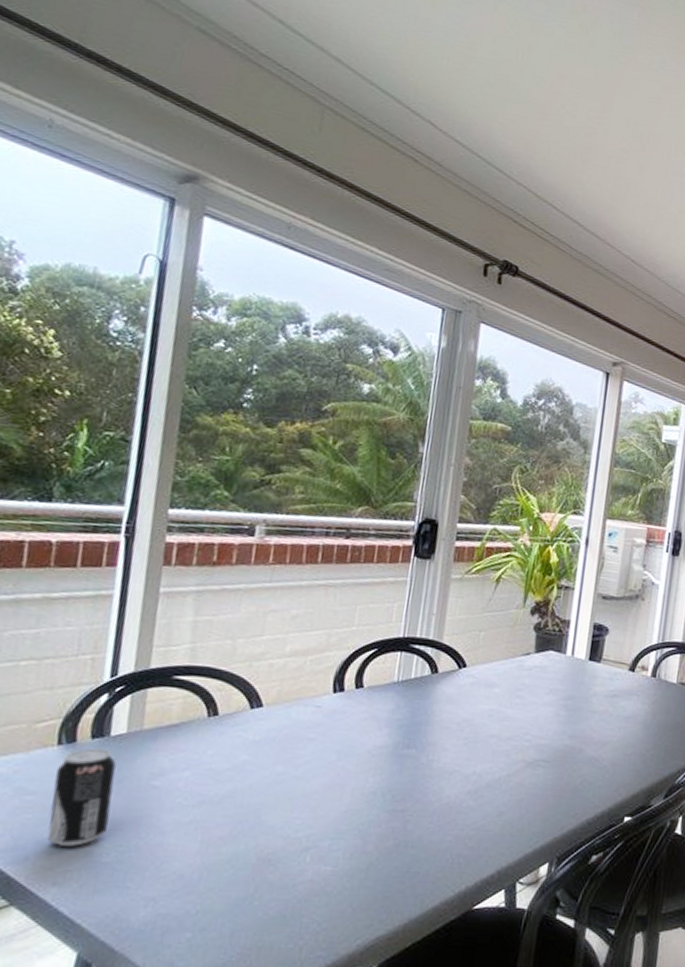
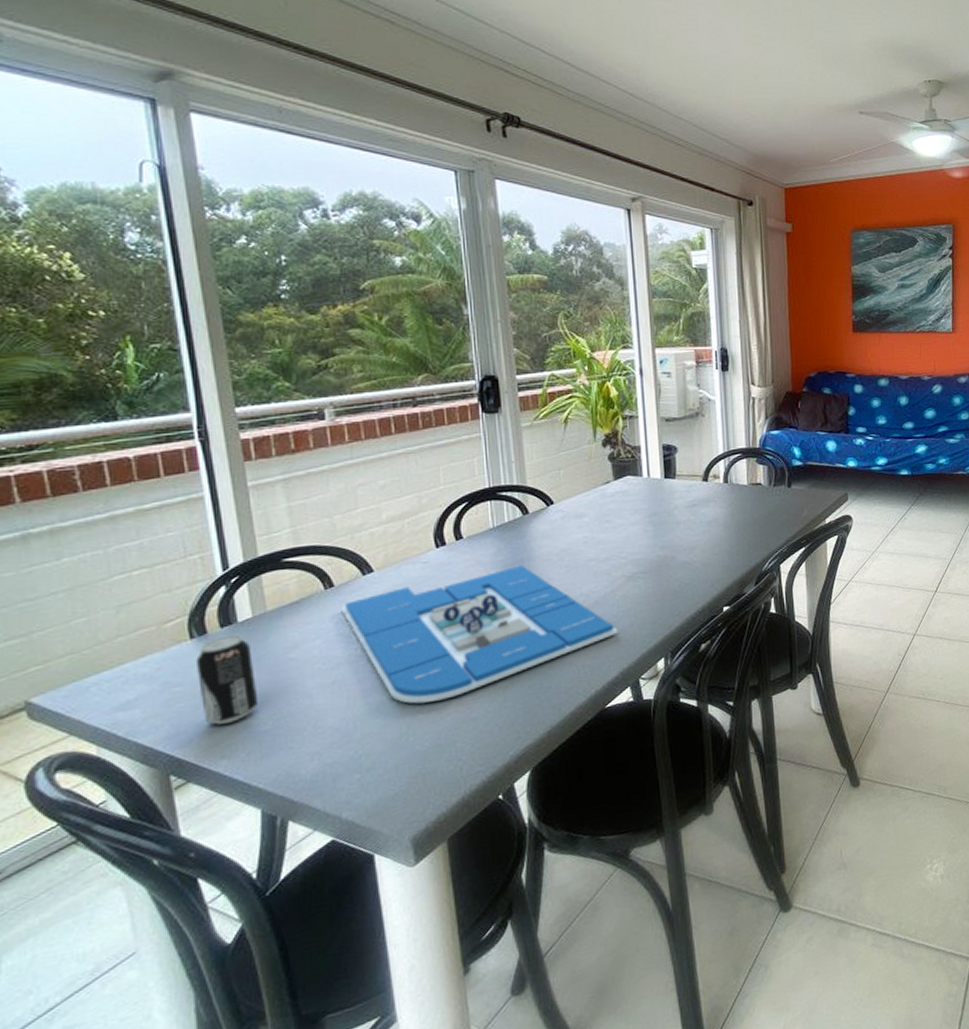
board game: none [218,727,505,865] -> present [341,564,618,704]

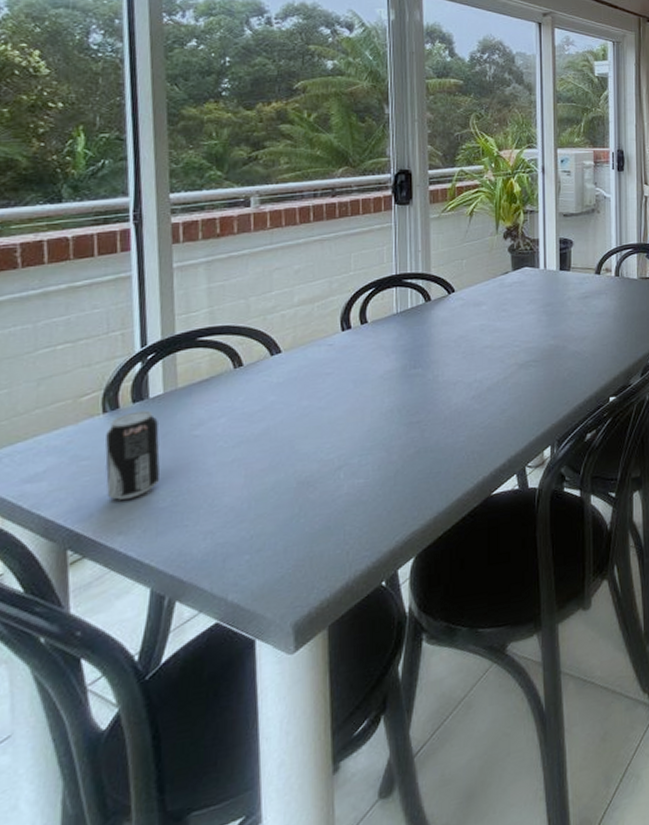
board game: present [341,564,618,704] -> none [247,350,508,485]

